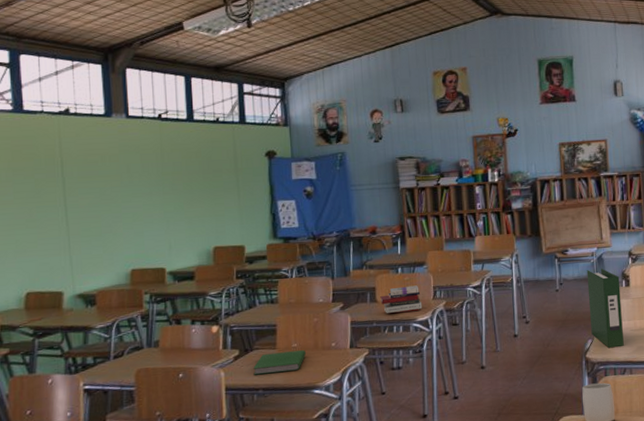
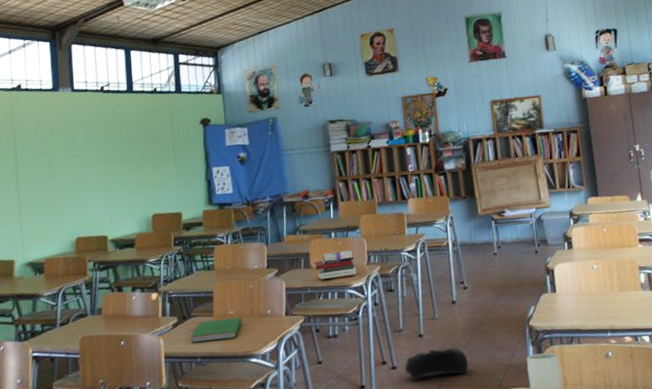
bag: none [466,378,527,409] -> present [404,347,469,380]
binder: present [586,268,624,348] -> none [525,229,570,316]

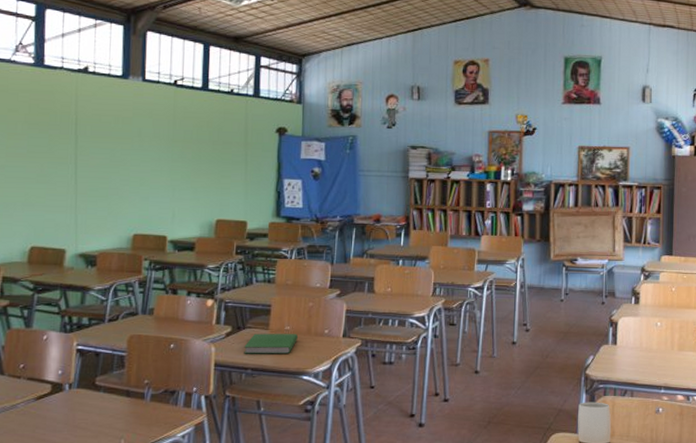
books: present [314,250,357,280] -> none [378,279,421,307]
bag: present [404,347,469,380] -> none [456,386,520,414]

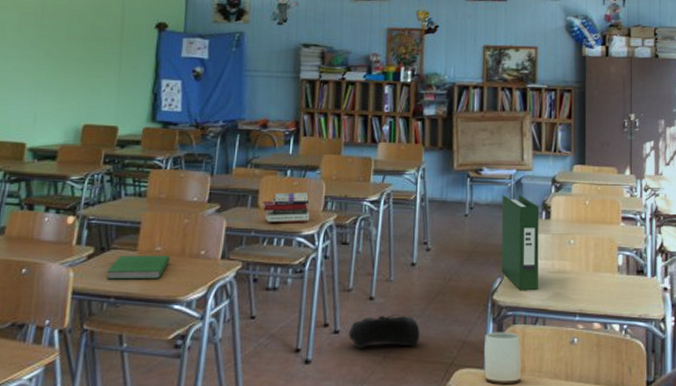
books: none [378,279,421,307] -> present [262,192,310,224]
bag: none [456,386,520,414] -> present [348,314,420,348]
binder: none [594,281,629,367] -> present [501,194,539,291]

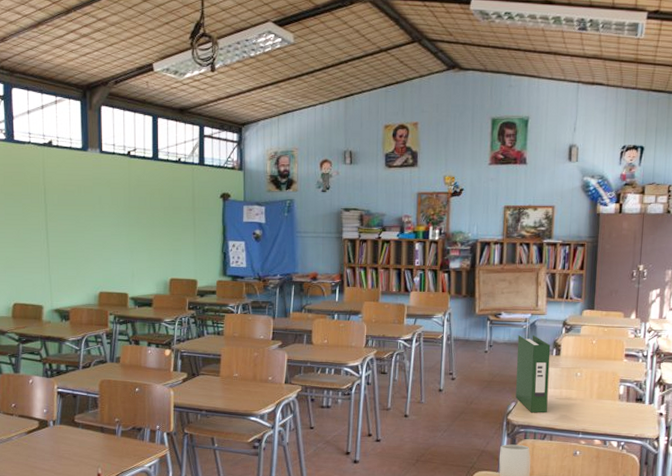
hardcover book: present [107,255,170,280] -> none [199,380,245,398]
books: present [262,192,310,224] -> none [316,332,355,357]
bag: present [348,314,420,348] -> none [387,429,446,453]

